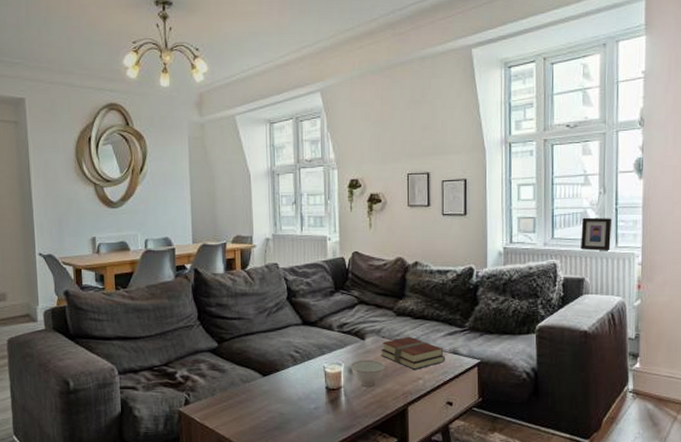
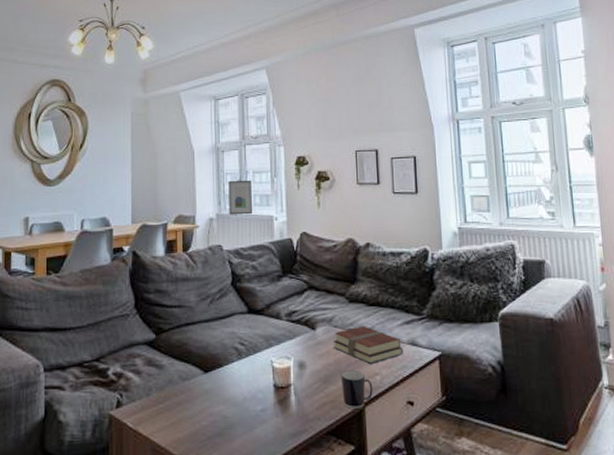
picture frame: none [284,202,306,236] -> present [228,180,252,215]
bowl: present [350,358,385,387] -> none [300,351,339,384]
mug: none [387,375,416,408] -> present [340,370,373,409]
picture frame: present [581,217,613,251] -> none [536,195,569,232]

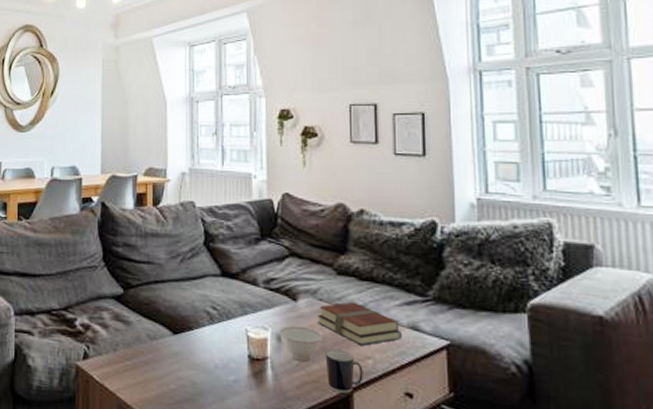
picture frame: present [228,180,252,215] -> none [203,133,228,171]
bowl: none [300,351,339,384] -> present [279,324,323,362]

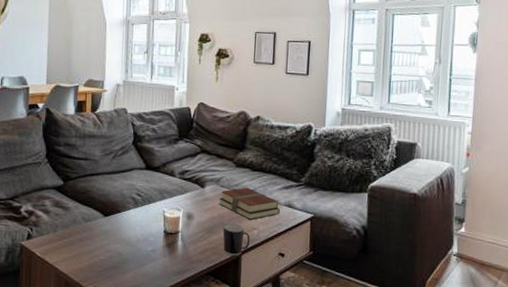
bowl: present [279,324,323,362] -> none [189,206,222,234]

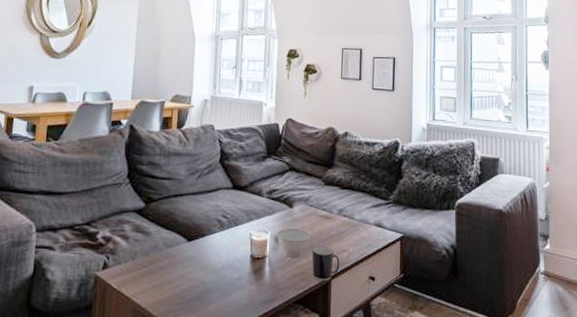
bowl: none [189,206,222,234] -> present [276,227,311,257]
books: present [218,187,280,220] -> none [307,206,369,241]

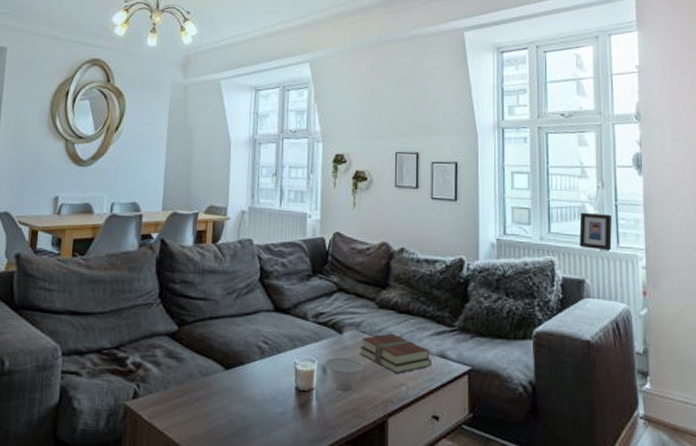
books: none [307,206,369,241] -> present [359,333,431,374]
mug: present [311,245,340,281] -> none [365,378,398,419]
picture frame: none [496,101,524,134] -> present [579,212,613,251]

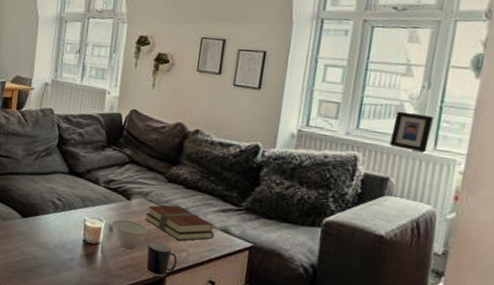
mug: none [365,378,398,419] -> present [146,241,178,277]

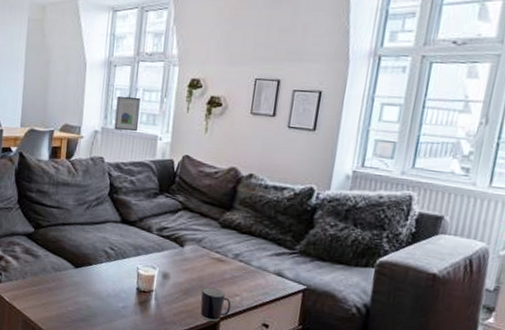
picture frame: none [64,51,90,85] -> present [114,96,140,132]
bowl: present [111,219,148,249] -> none [164,266,202,296]
books: present [145,205,214,241] -> none [198,250,268,286]
picture frame: present [390,111,435,153] -> none [445,148,491,190]

